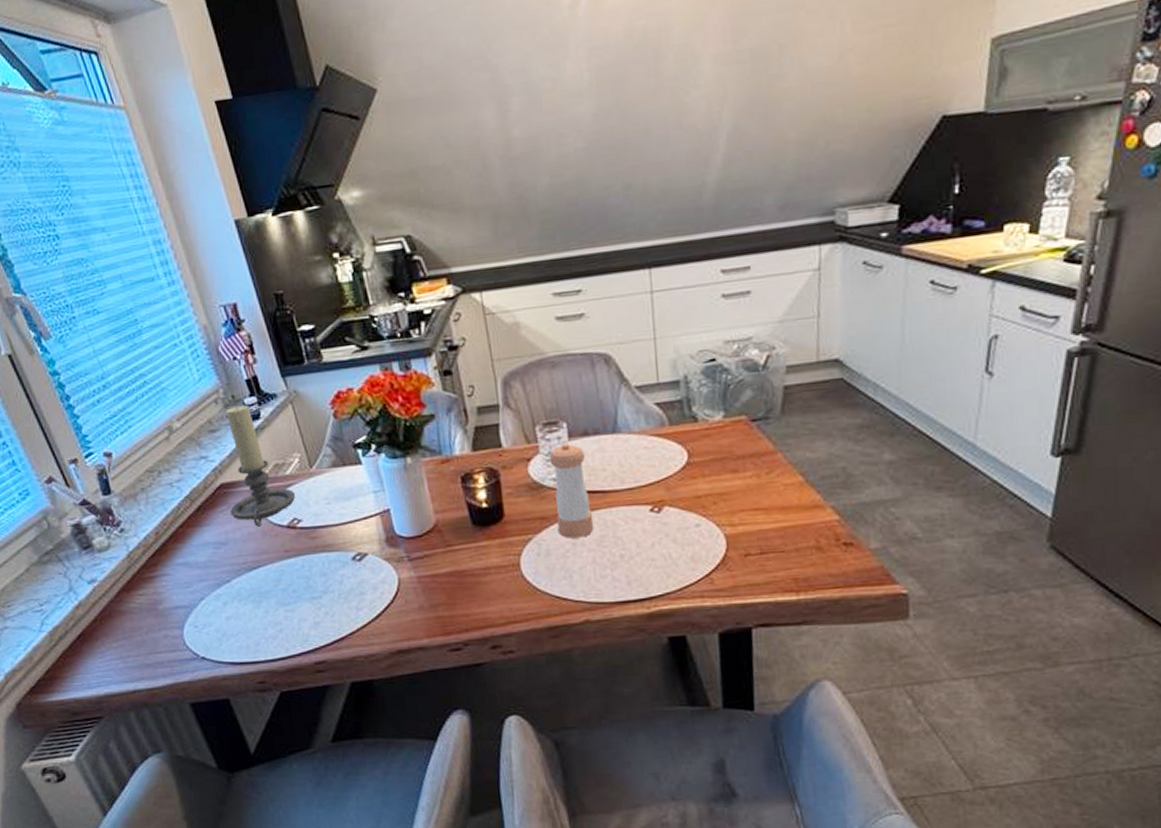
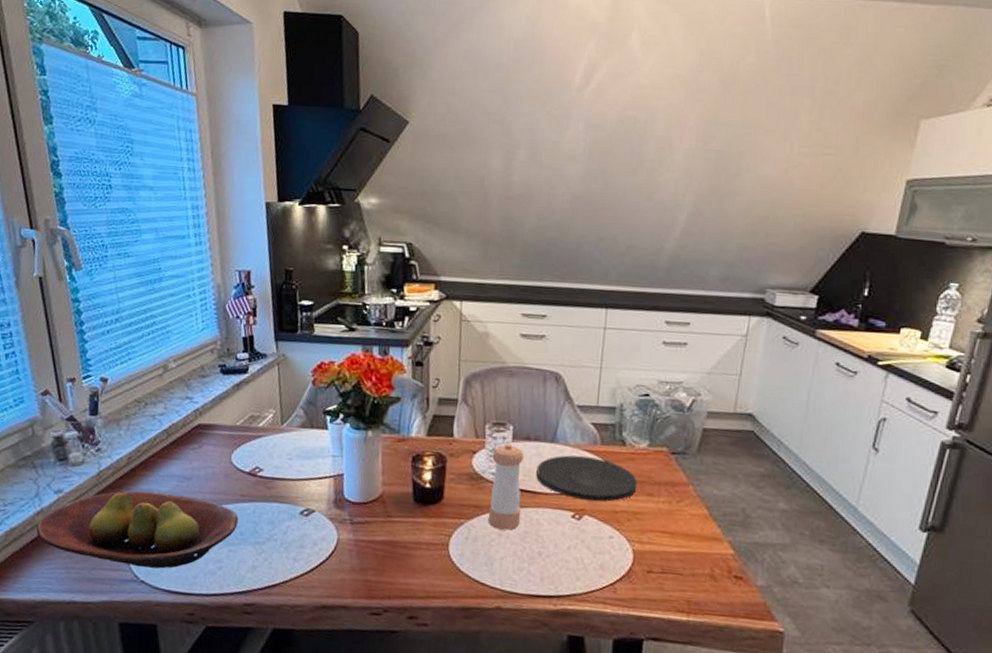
fruit bowl: none [79,562,289,644] -> present [36,490,238,569]
candle holder: present [225,404,296,527] -> none [200,358,263,469]
plate: none [601,441,719,491] -> present [536,455,638,502]

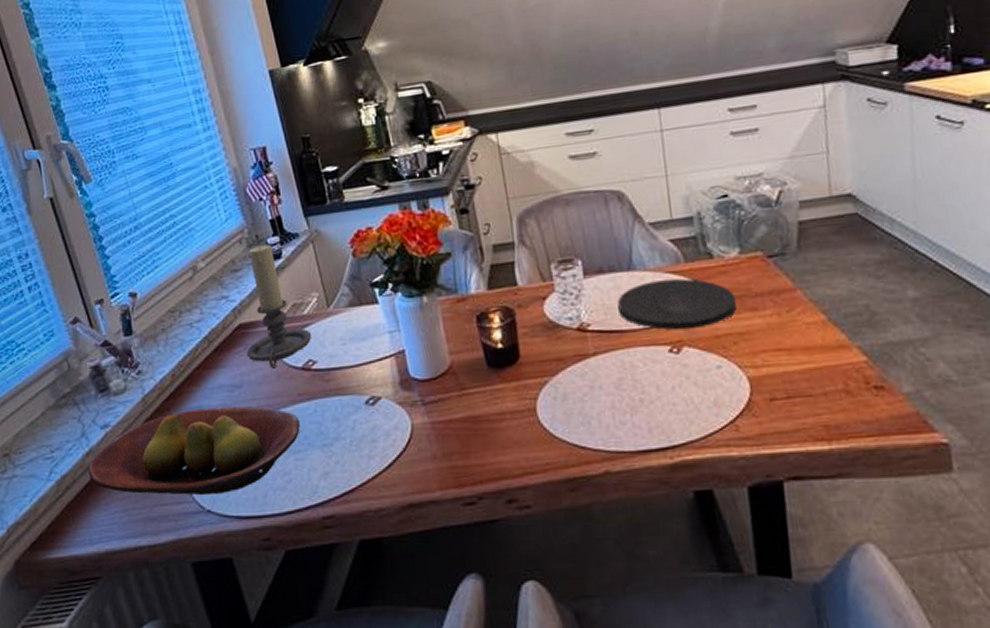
candle holder: none [200,358,263,469] -> present [247,244,312,369]
pepper shaker: present [488,443,524,530] -> none [564,281,612,381]

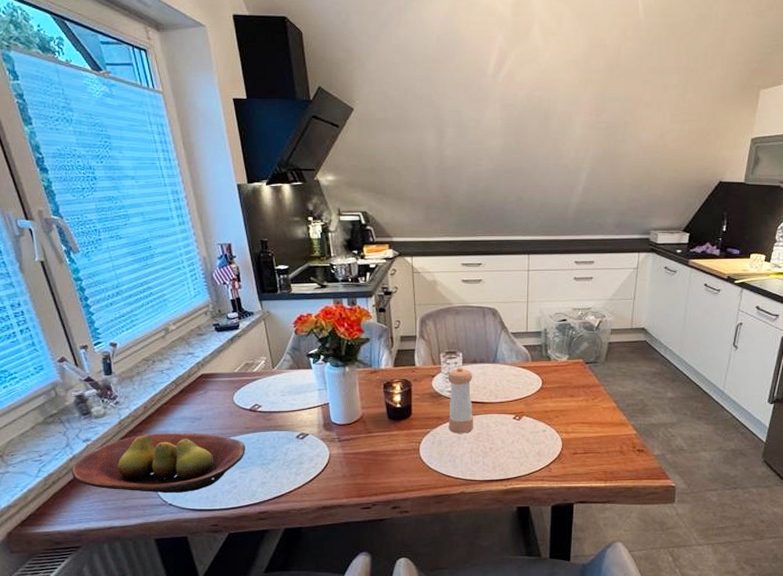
candle holder: present [247,244,312,369] -> none [206,318,259,408]
pepper shaker: none [564,281,612,381] -> present [447,367,474,434]
plate: present [617,278,737,330] -> none [483,372,562,405]

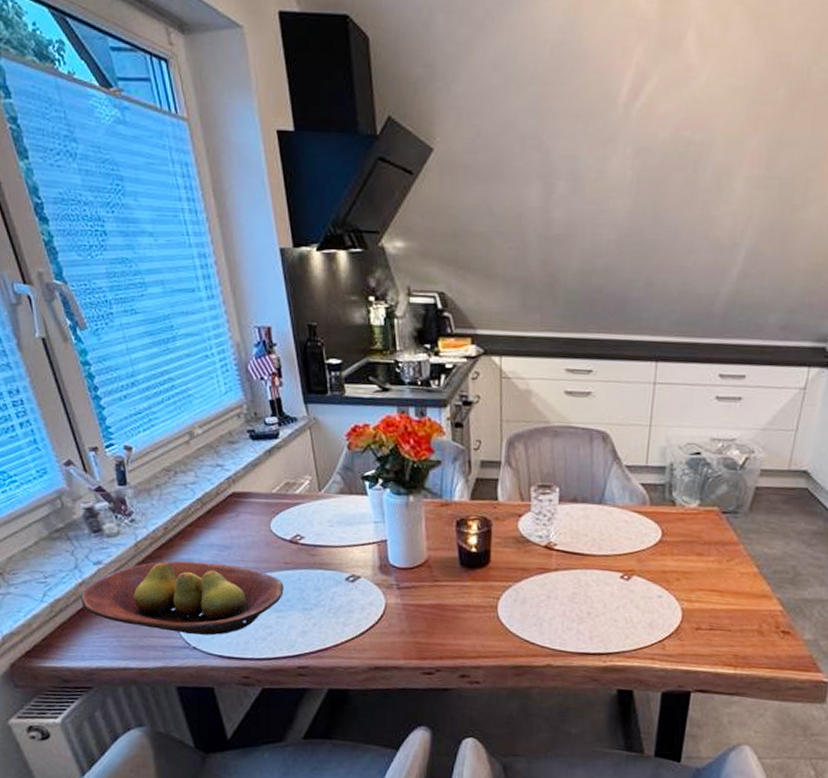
pepper shaker: present [447,367,474,434] -> none [536,506,571,592]

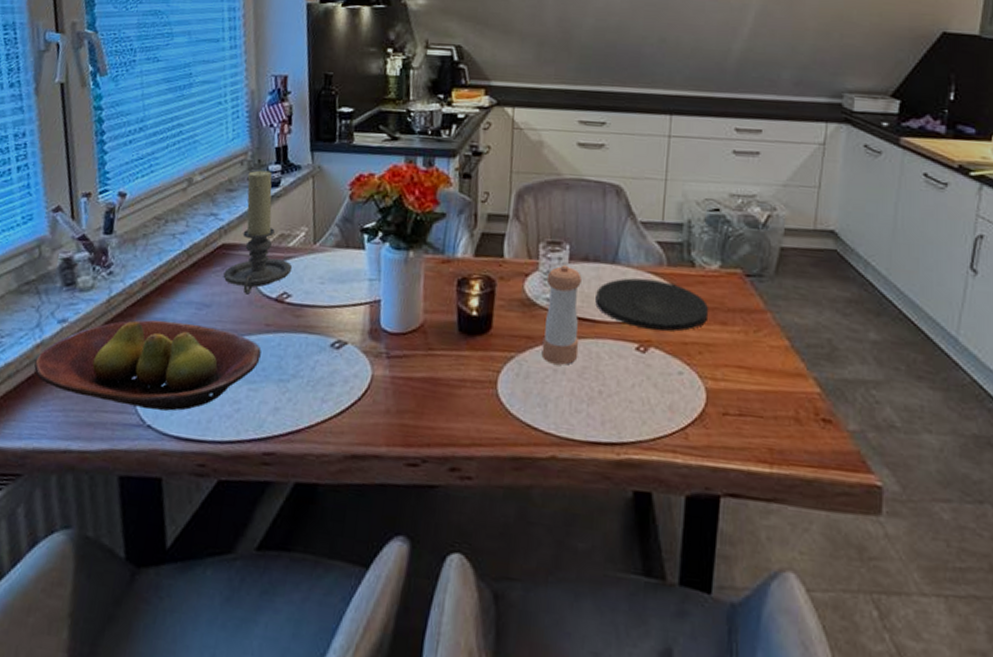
candle holder: none [238,422,302,537] -> present [223,170,293,294]
pepper shaker: none [536,506,571,592] -> present [541,264,582,365]
plate: none [584,516,687,562] -> present [595,278,709,332]

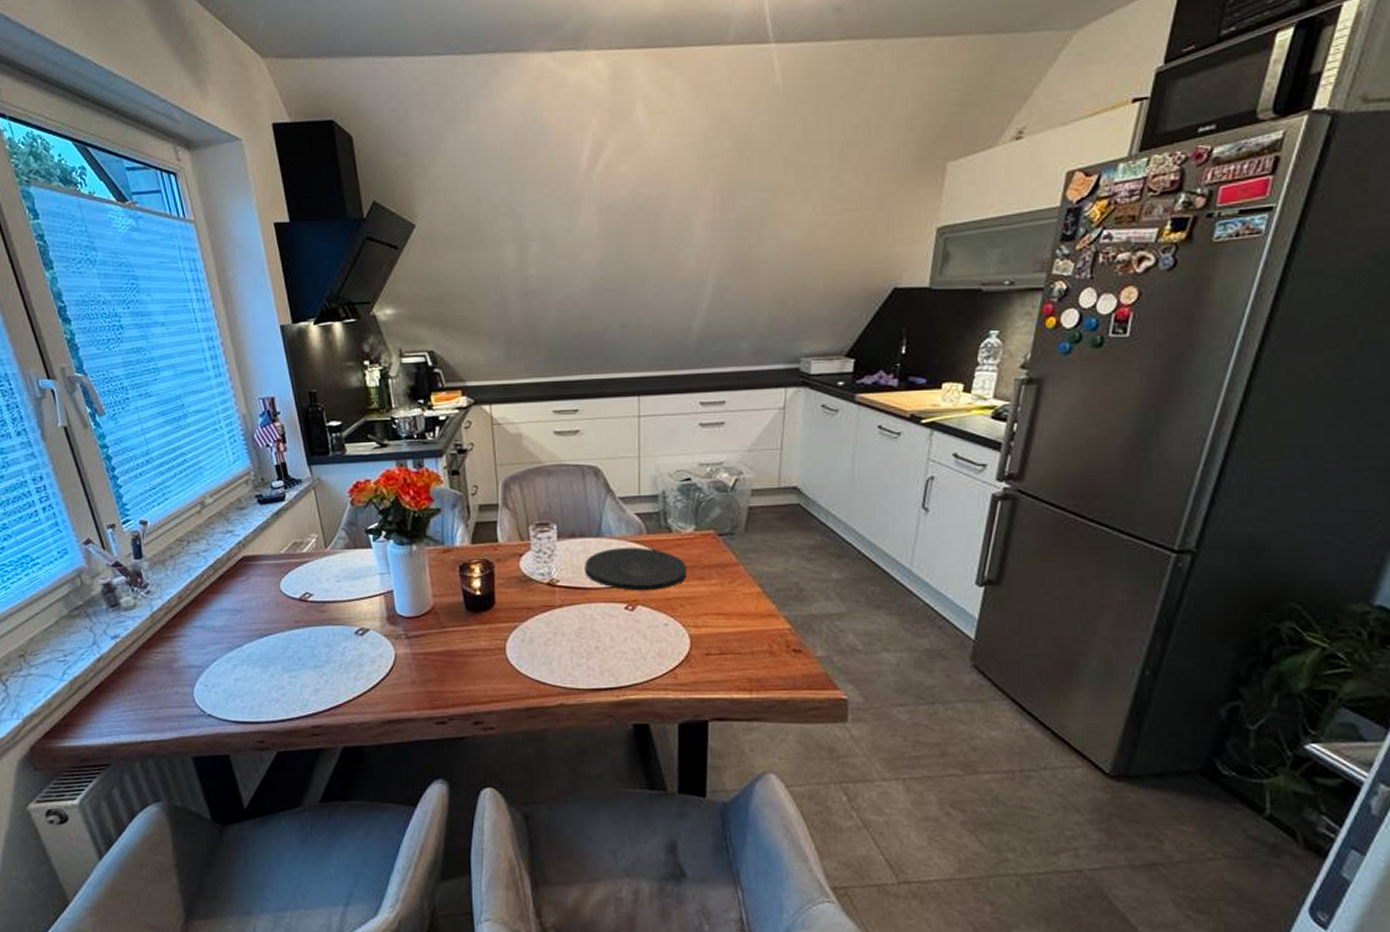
fruit bowl: present [34,320,262,411] -> none [99,627,295,701]
candle holder: present [223,170,293,294] -> none [249,487,310,598]
pepper shaker: present [541,264,582,365] -> none [539,543,574,628]

